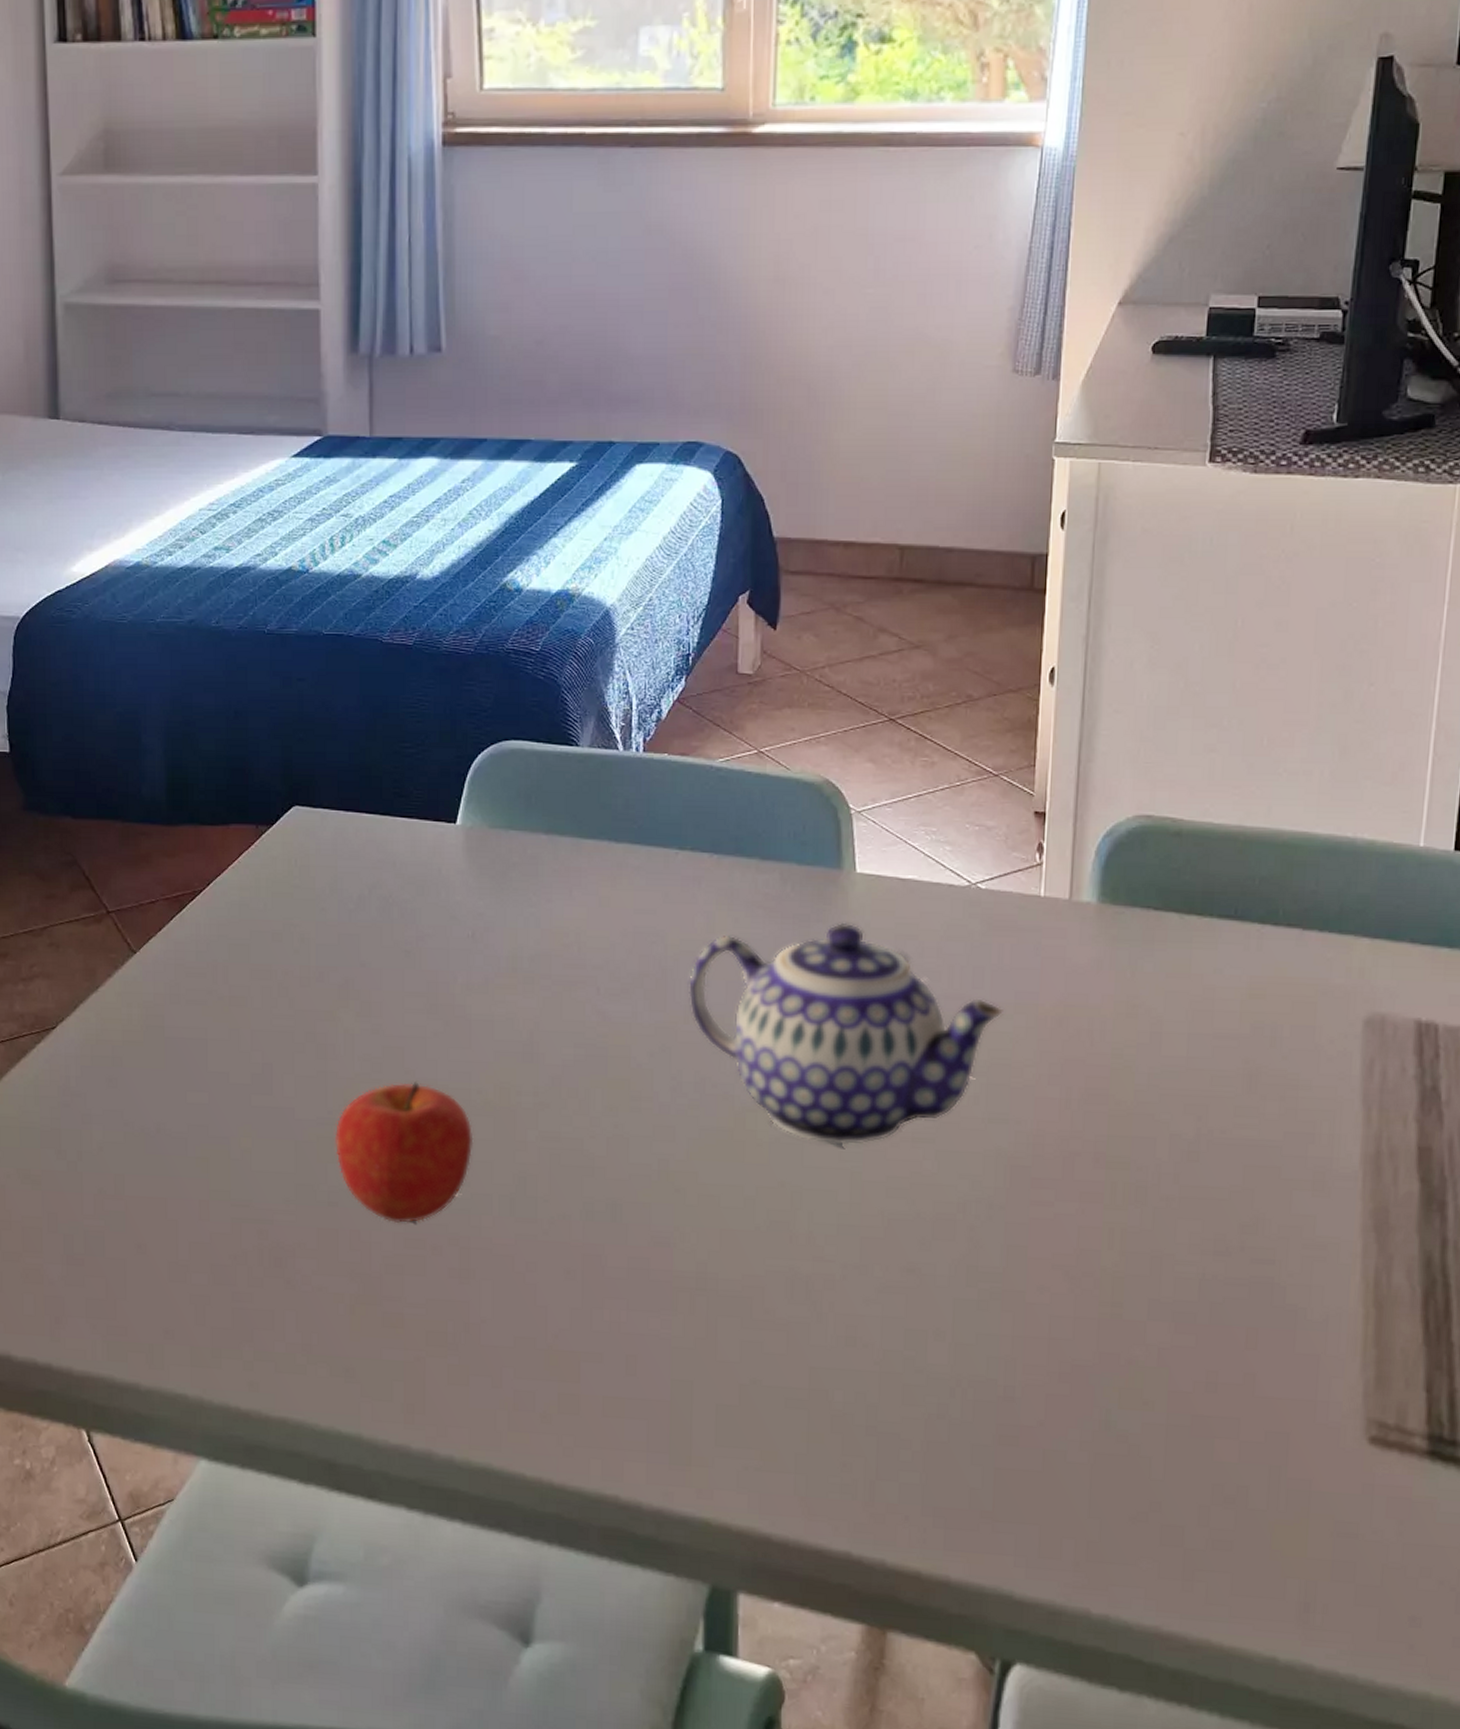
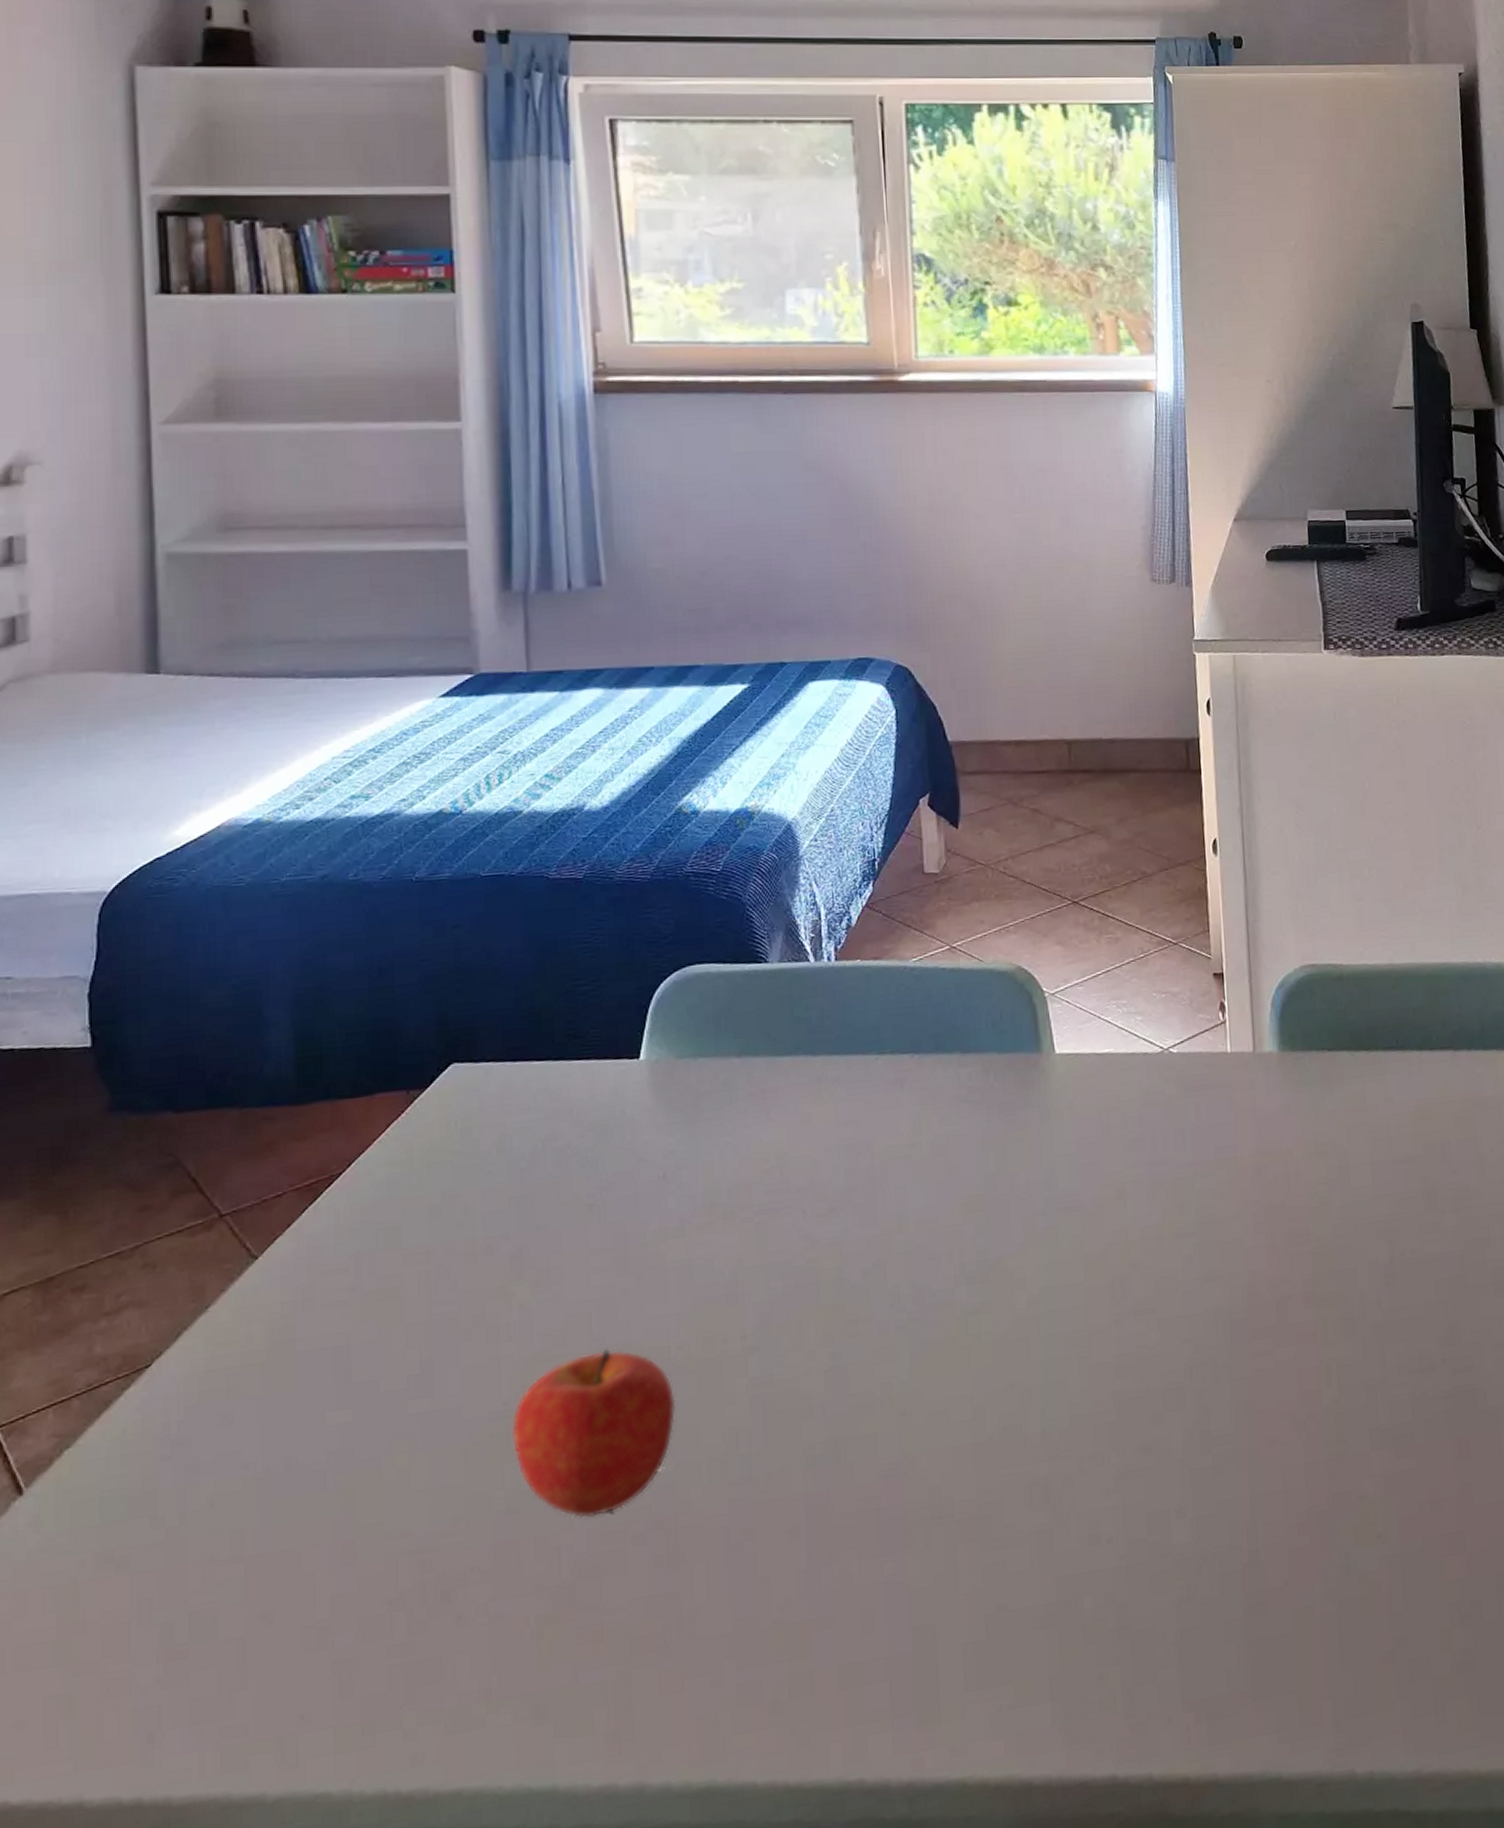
teapot: present [687,922,1003,1146] -> none [897,1104,1206,1335]

